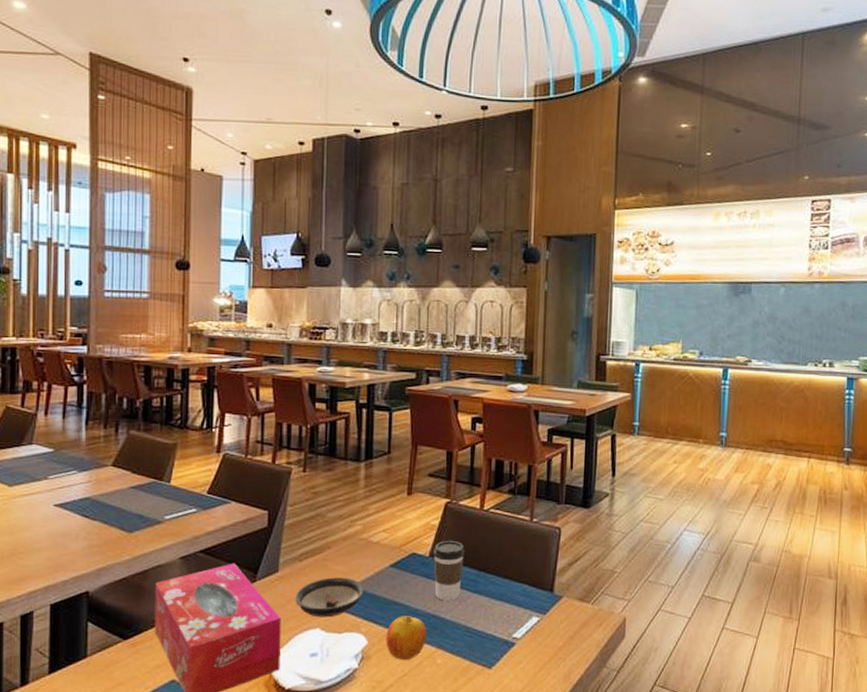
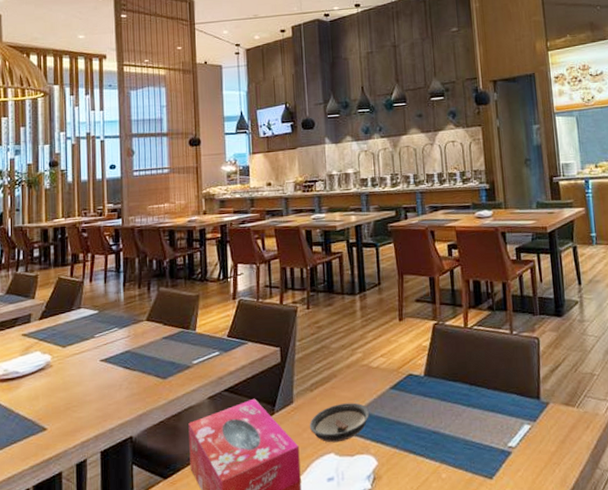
apple: present [386,616,427,661] -> none [393,434,431,478]
coffee cup: present [432,540,466,601] -> none [427,358,456,417]

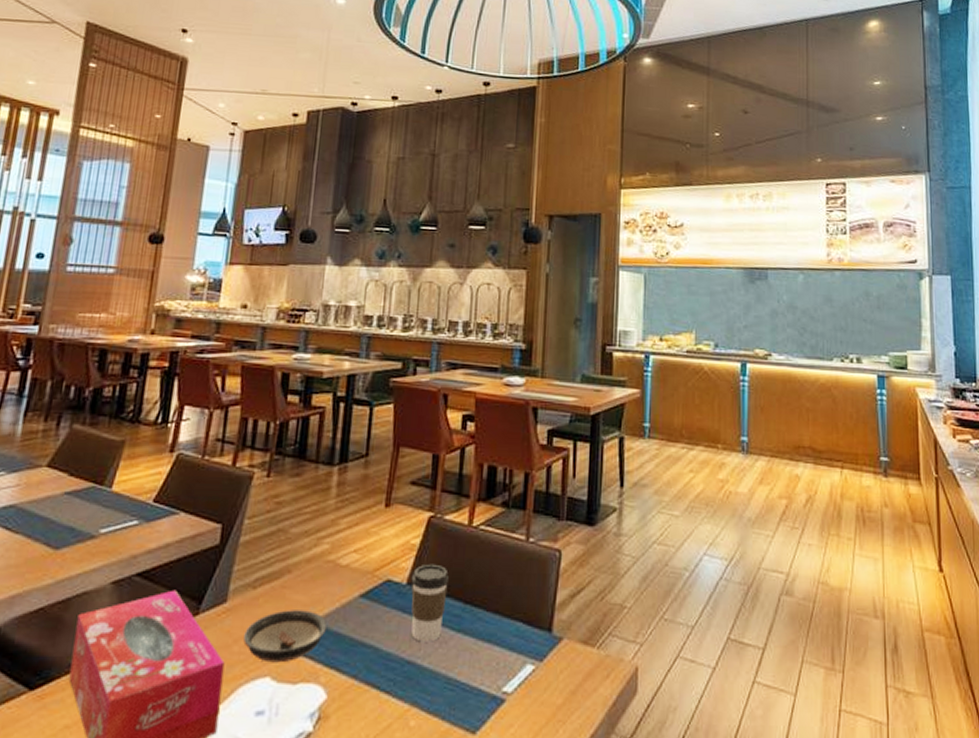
coffee cup: none [427,358,456,417] -> present [411,563,450,642]

